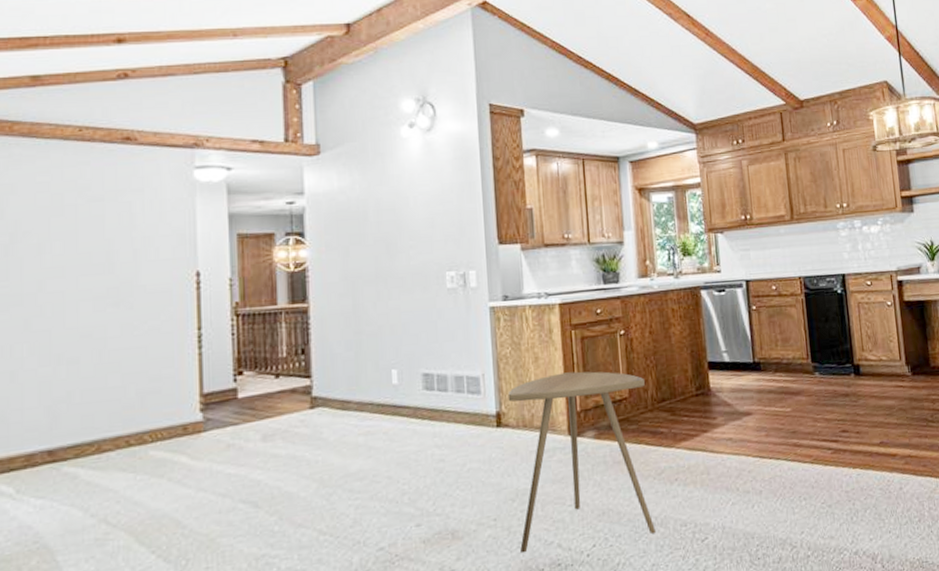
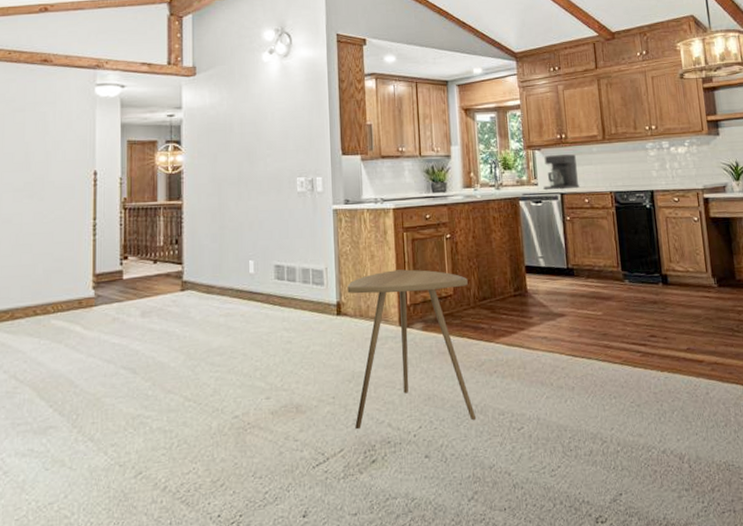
coffee maker: none [727,237,766,278] -> present [543,154,580,191]

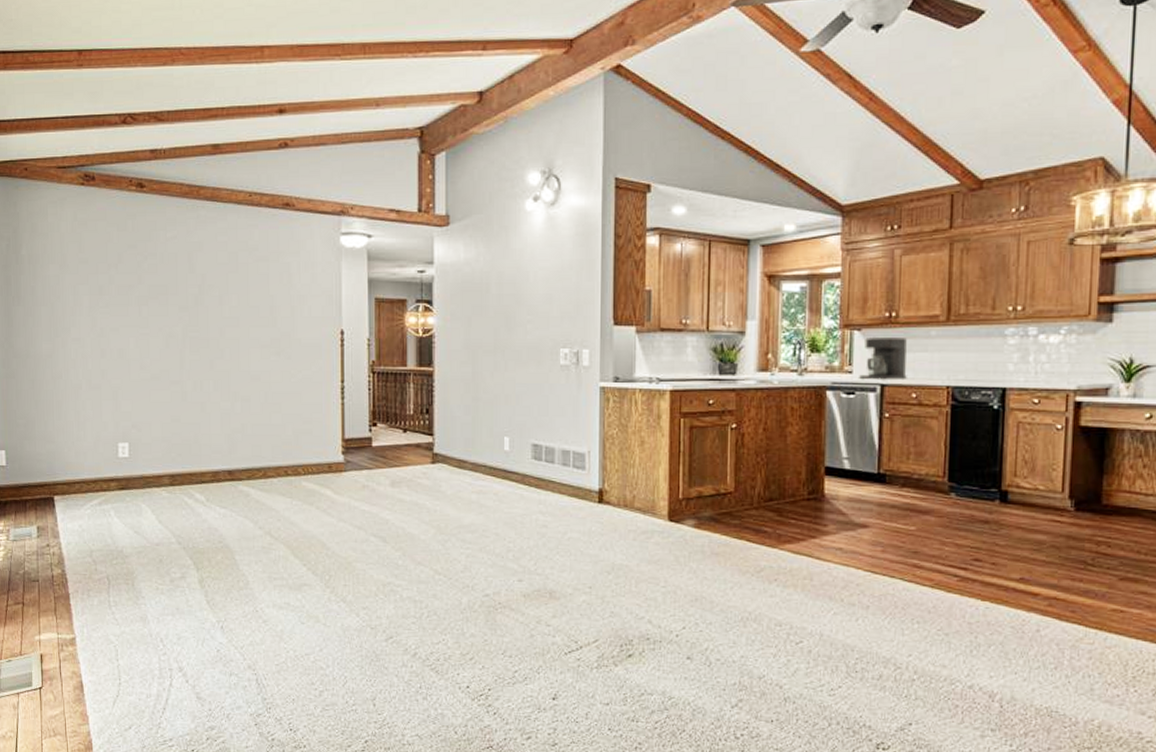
side table: present [347,269,475,430] -> none [611,459,753,627]

